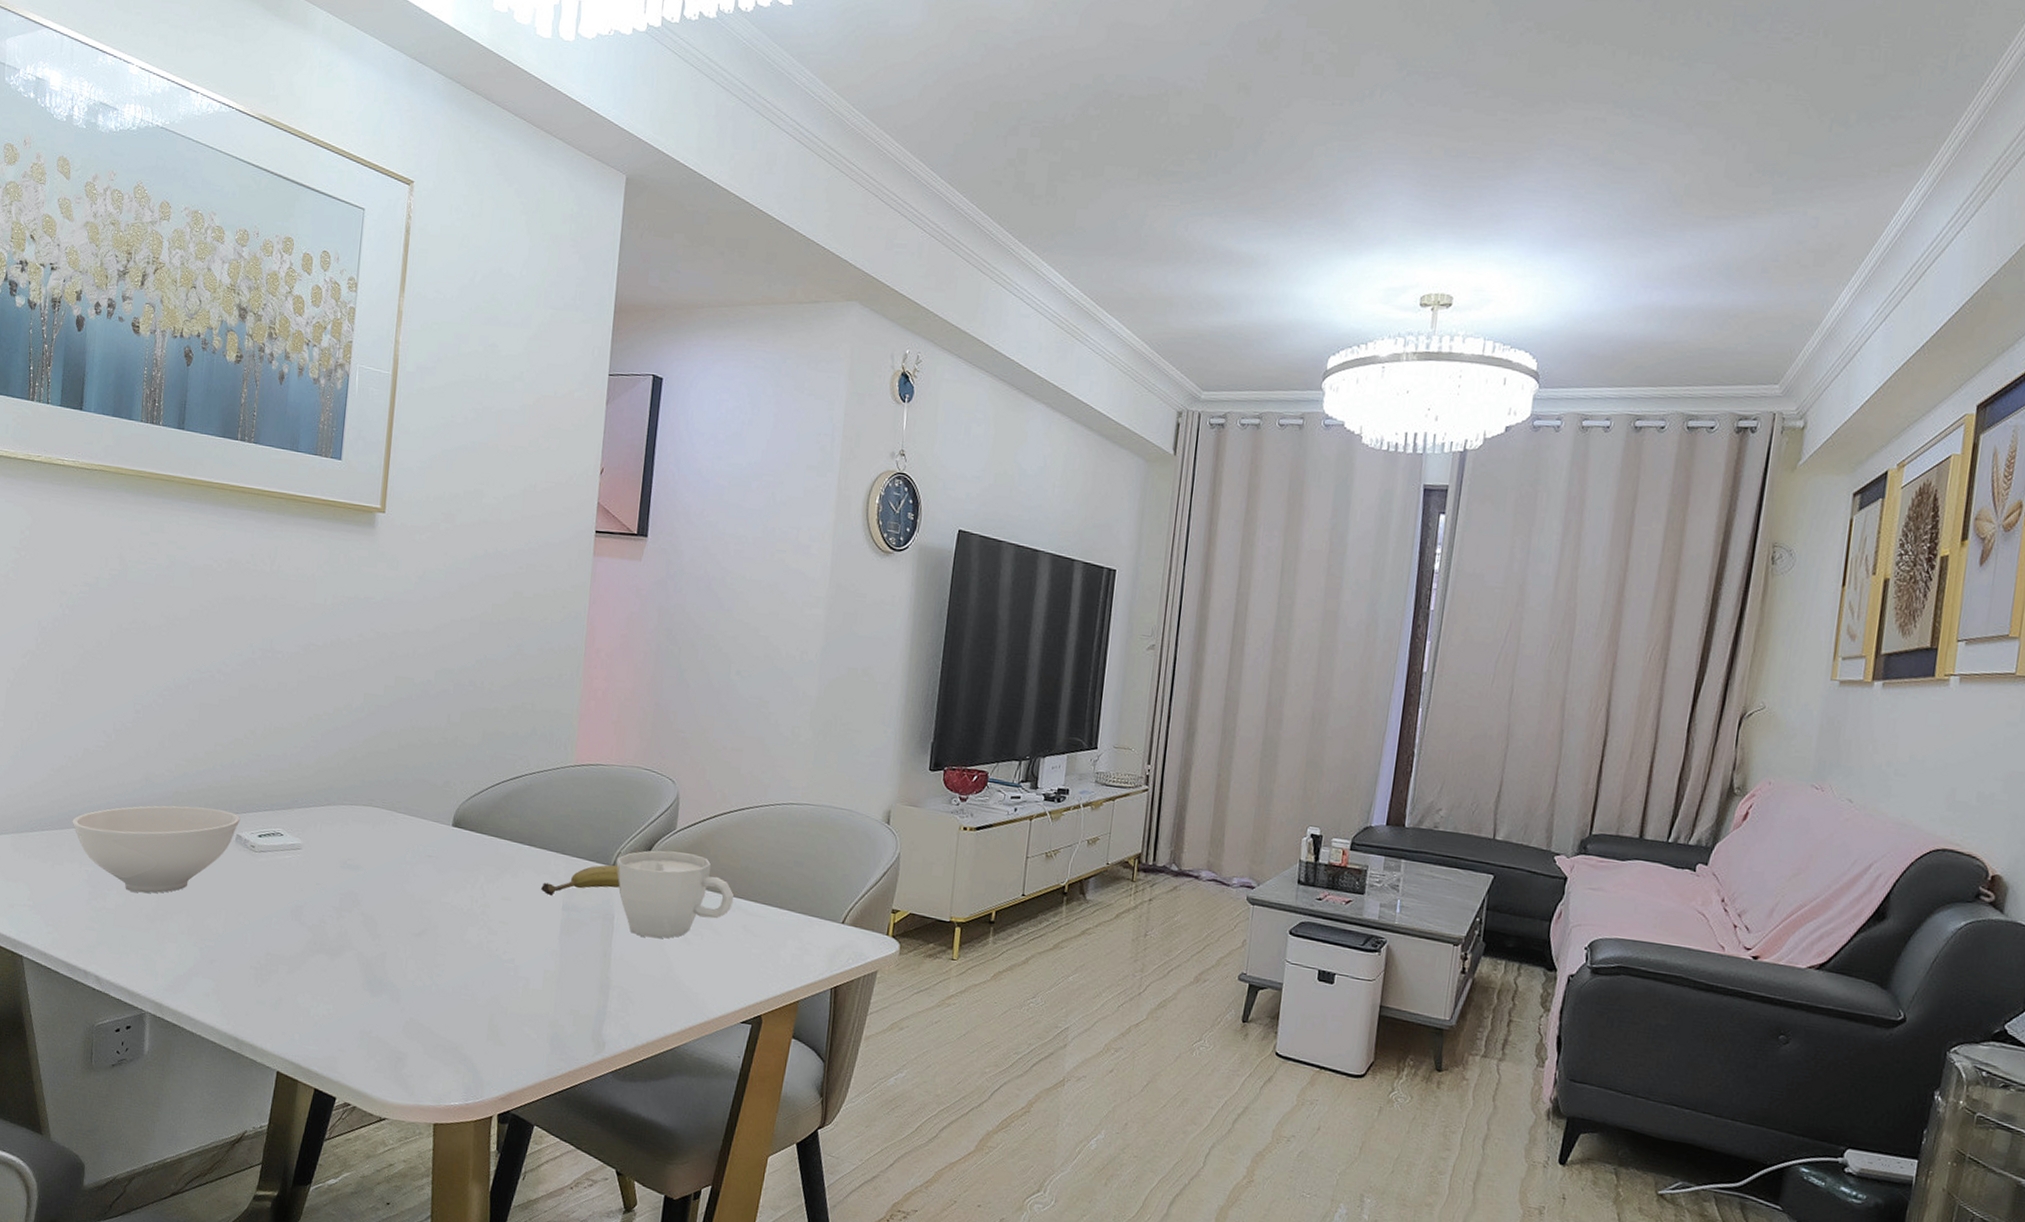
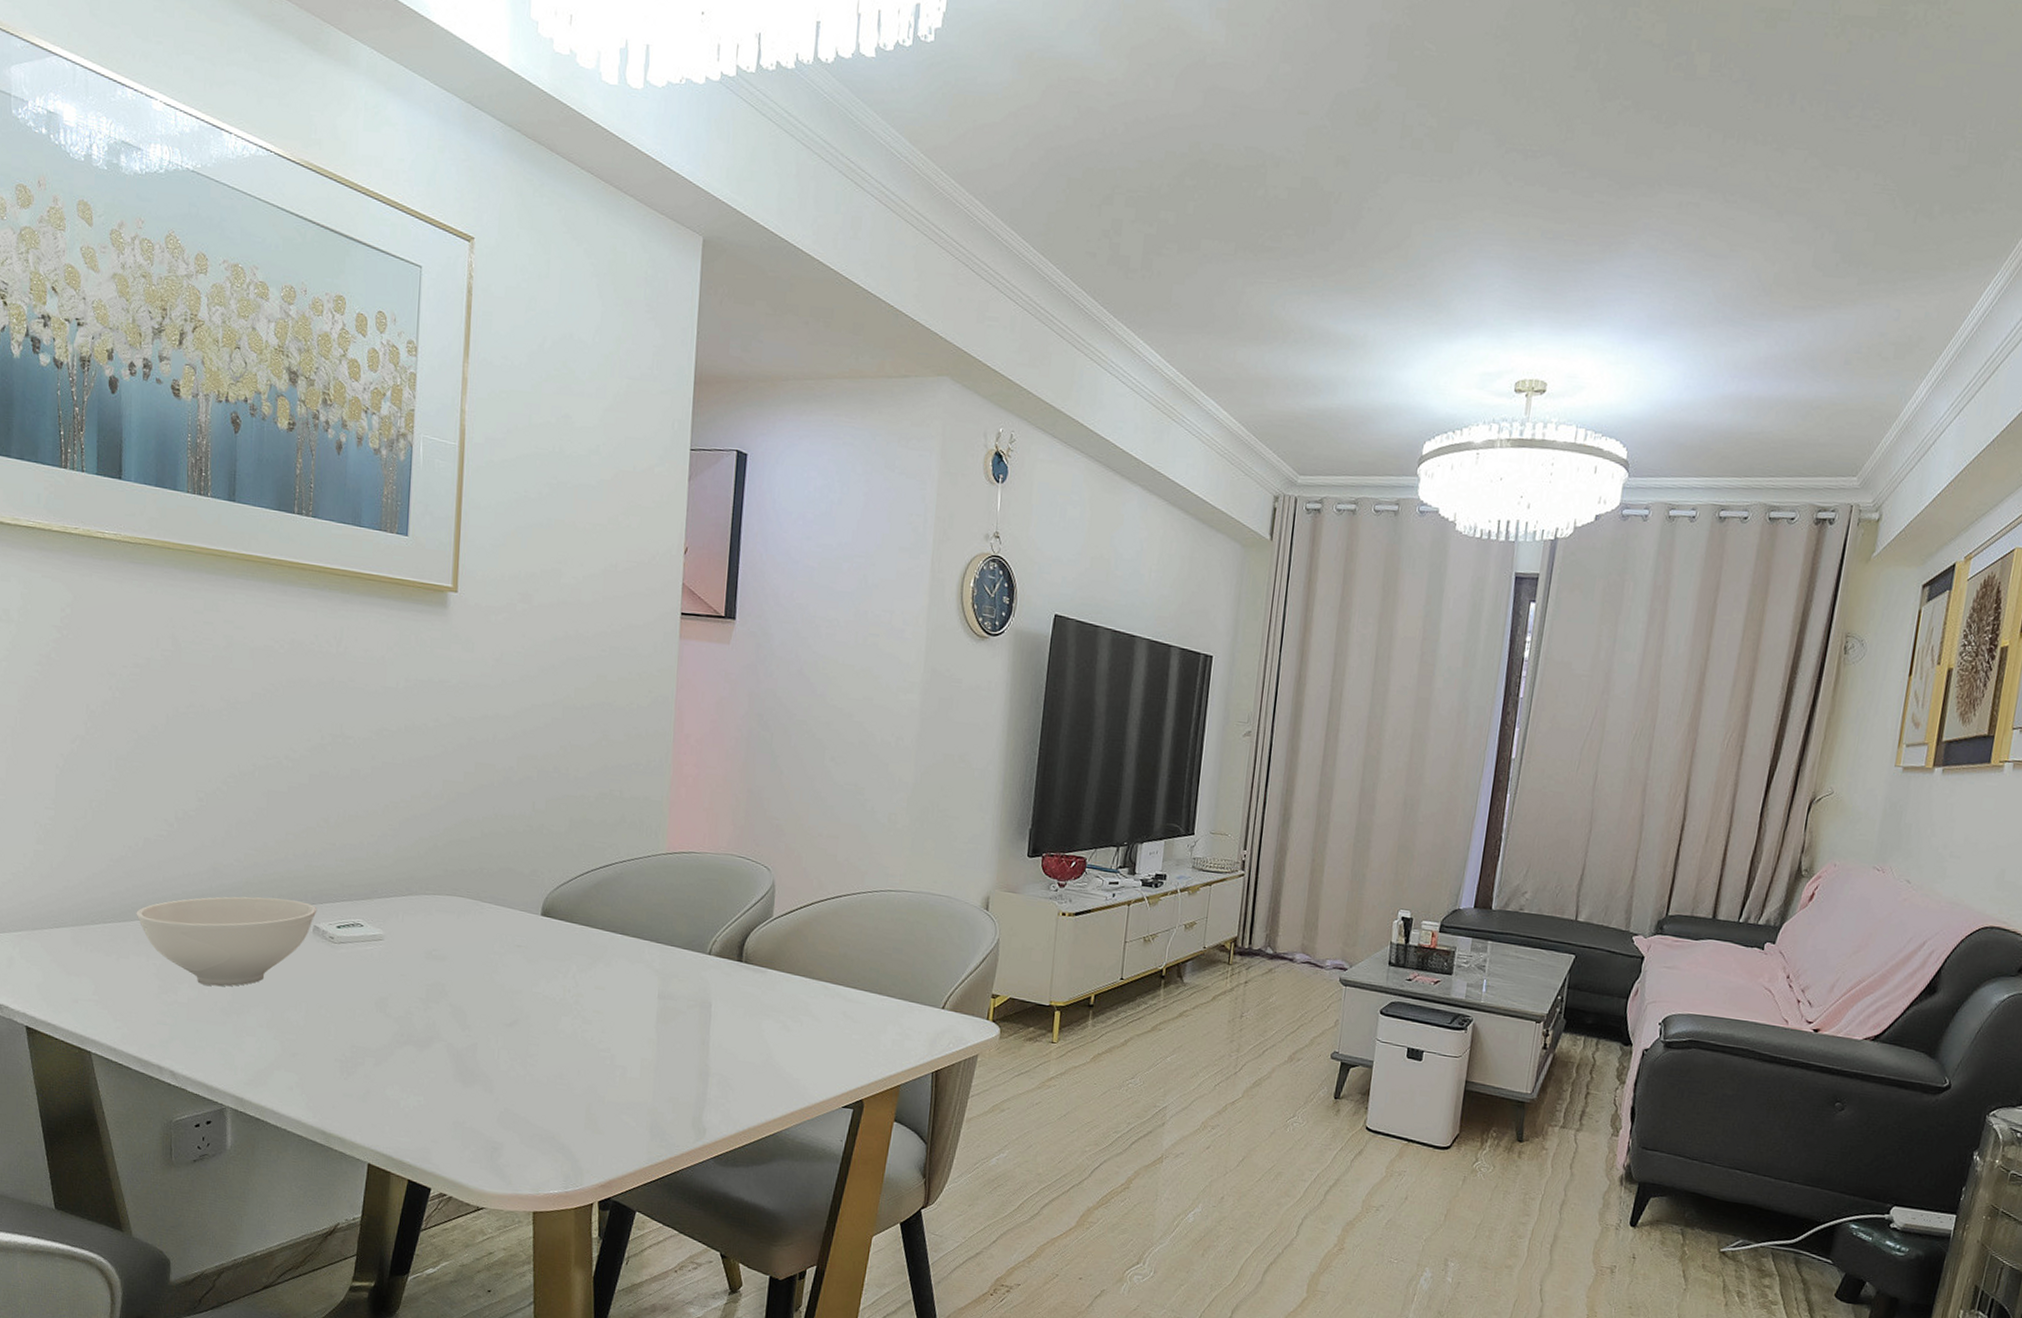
fruit: present [541,864,620,897] -> none [635,953,716,985]
cup: present [616,850,735,939] -> none [712,938,834,1026]

